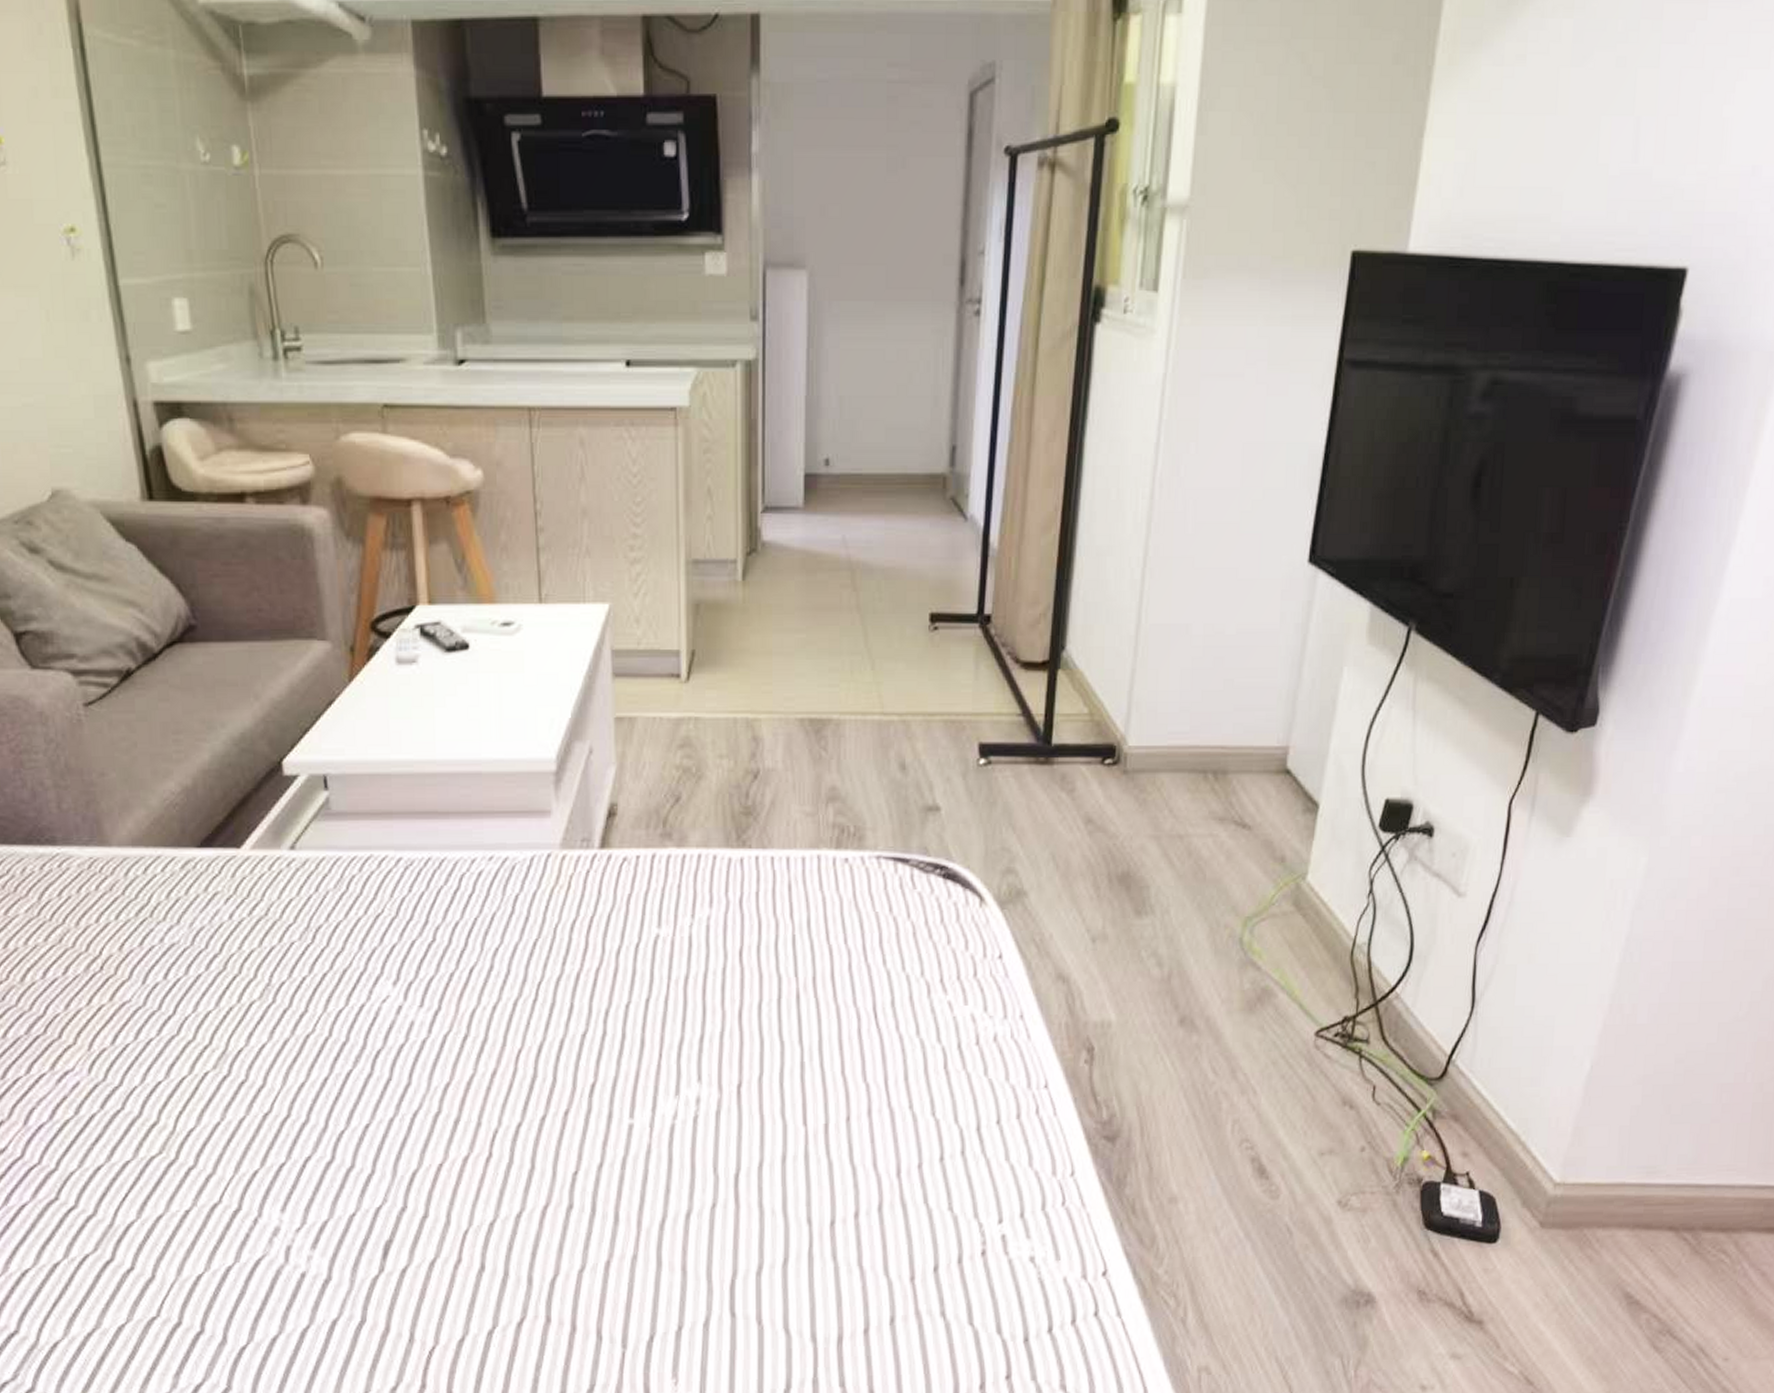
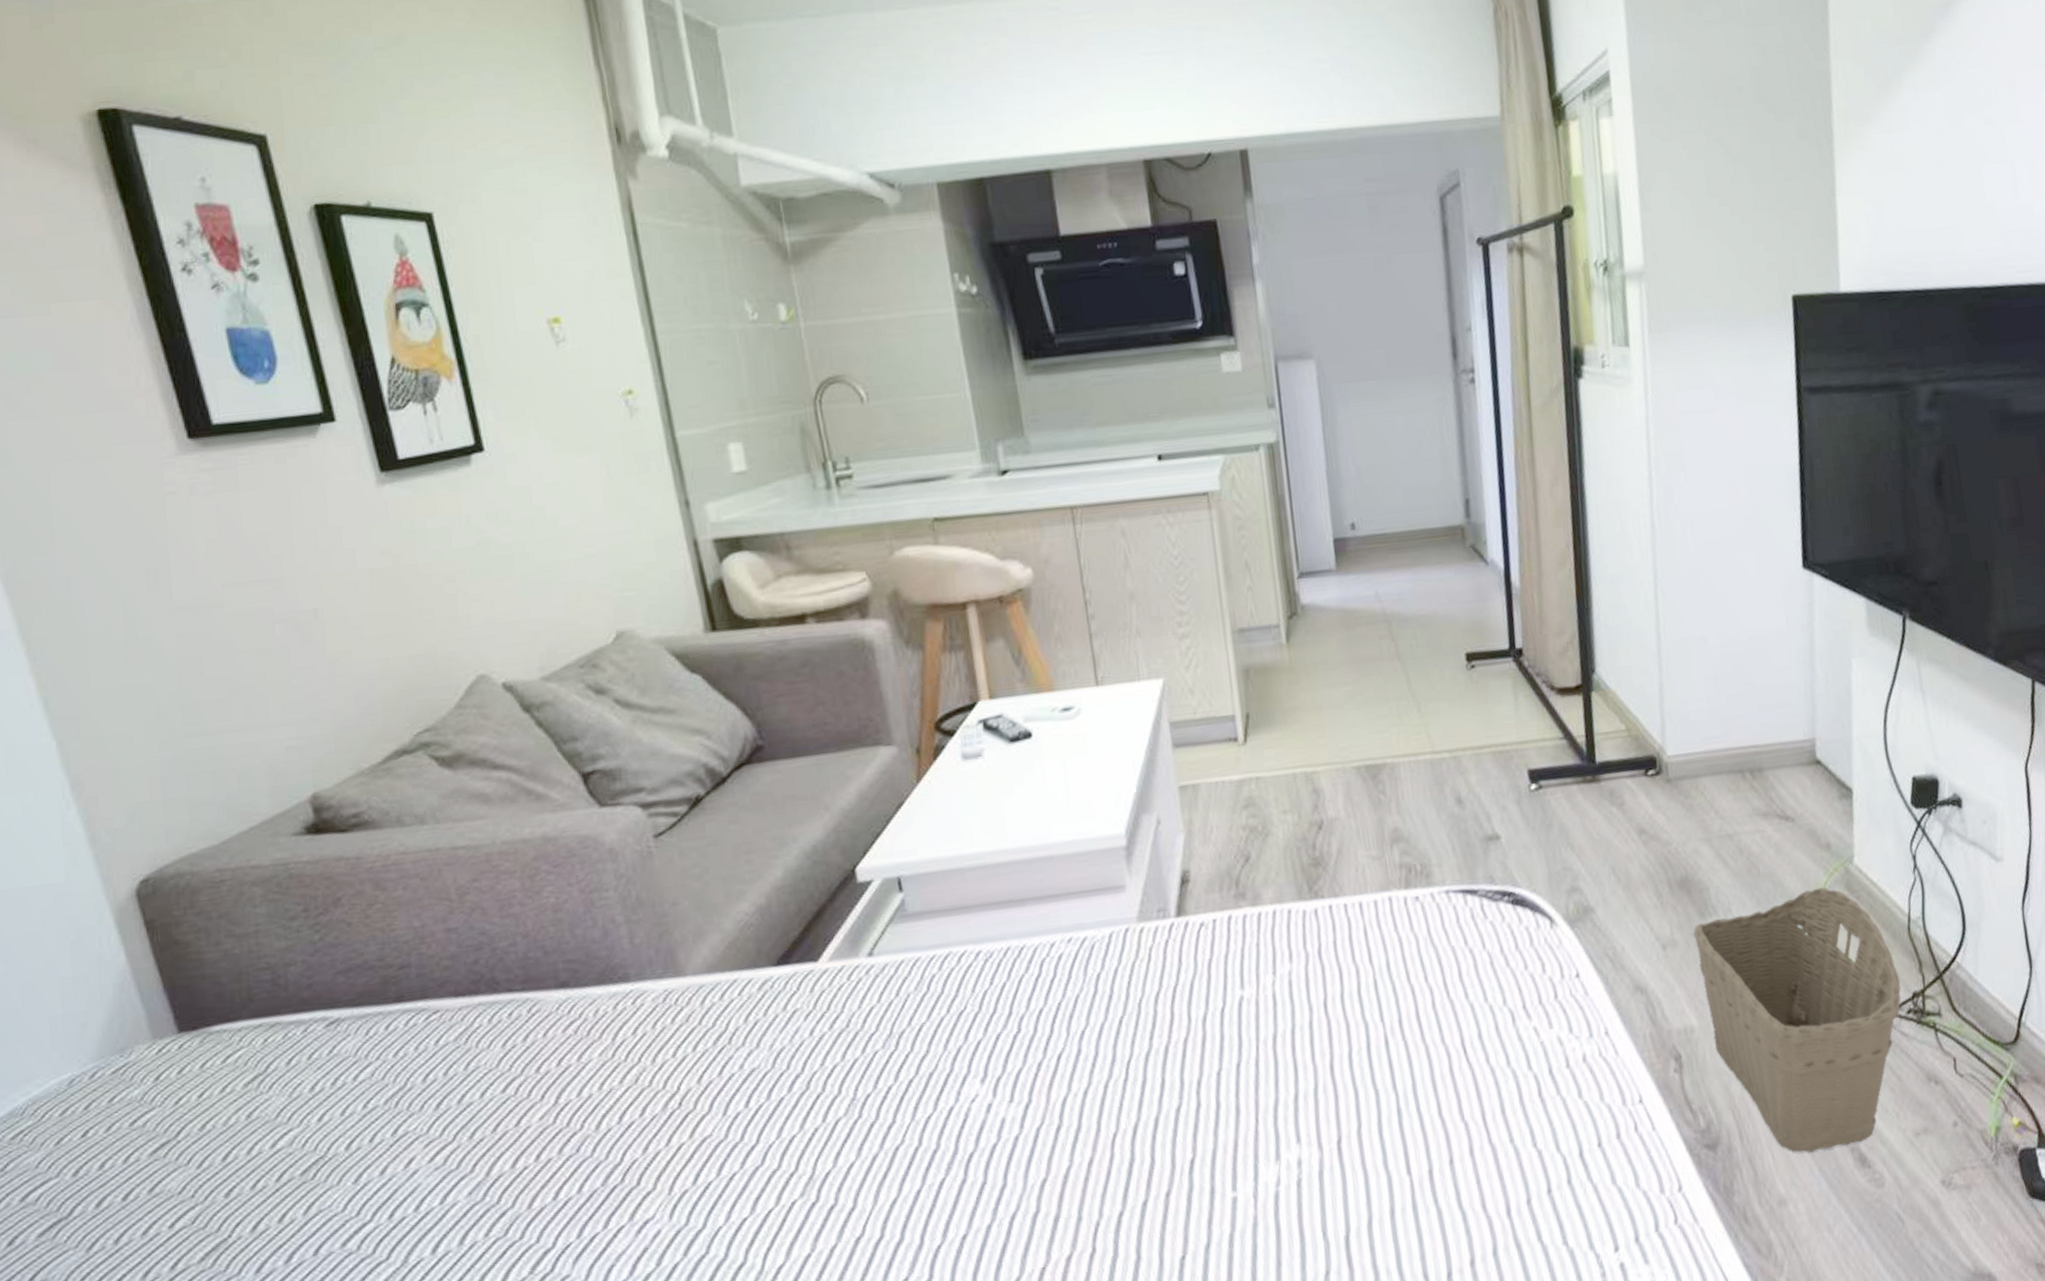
wicker basket: none [1126,900,1333,1157] -> present [1693,887,1902,1153]

